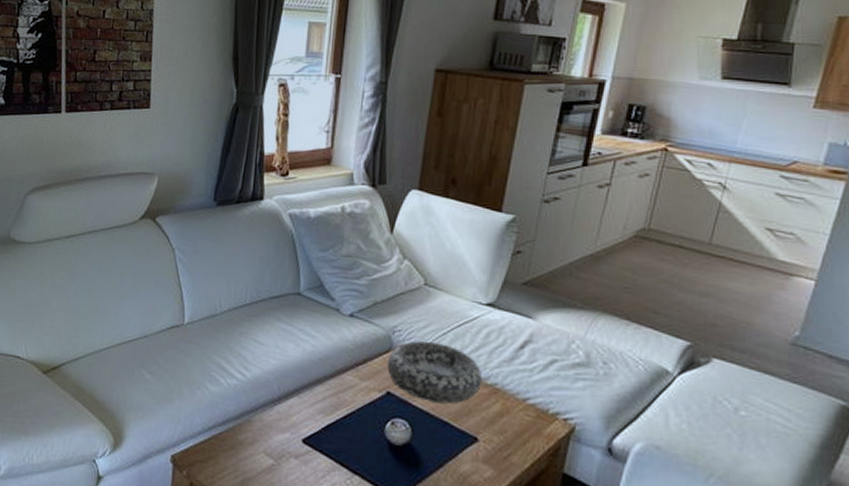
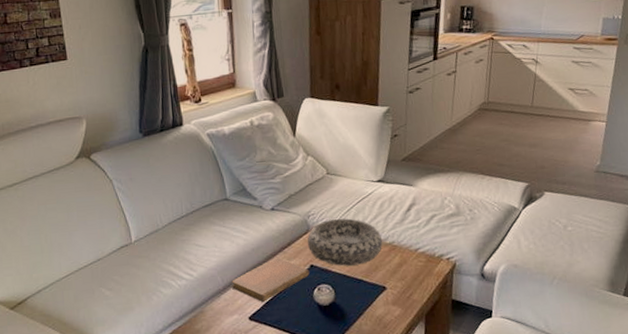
notebook: none [287,373,385,425] -> present [231,256,310,302]

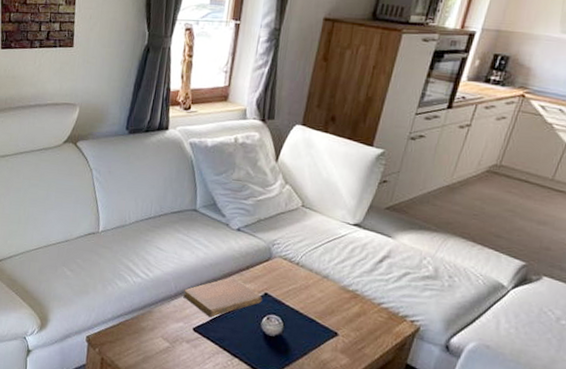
decorative bowl: present [307,218,383,266] -> none [266,252,346,305]

